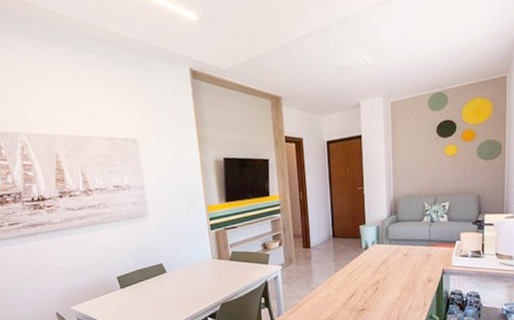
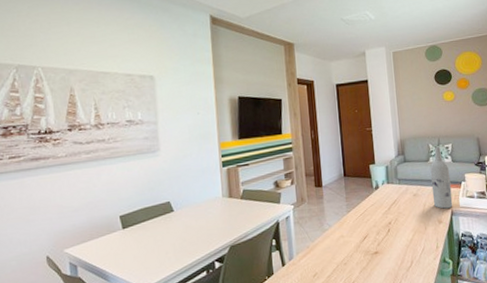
wine bottle: none [423,204,445,268] -> present [430,146,453,209]

